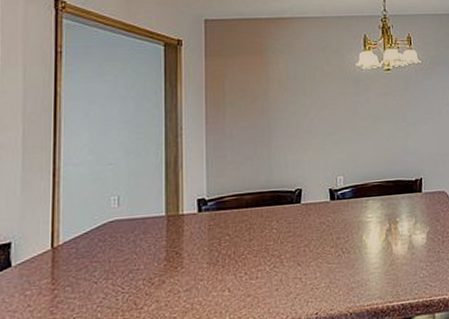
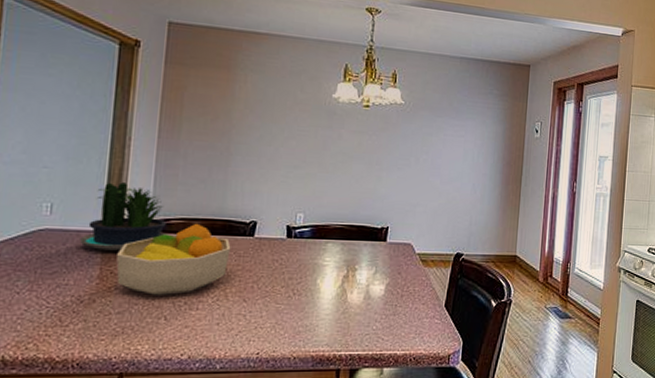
potted plant: none [146,168,224,234] -> present [80,182,169,251]
fruit bowl: none [180,197,281,271] -> present [116,223,231,296]

